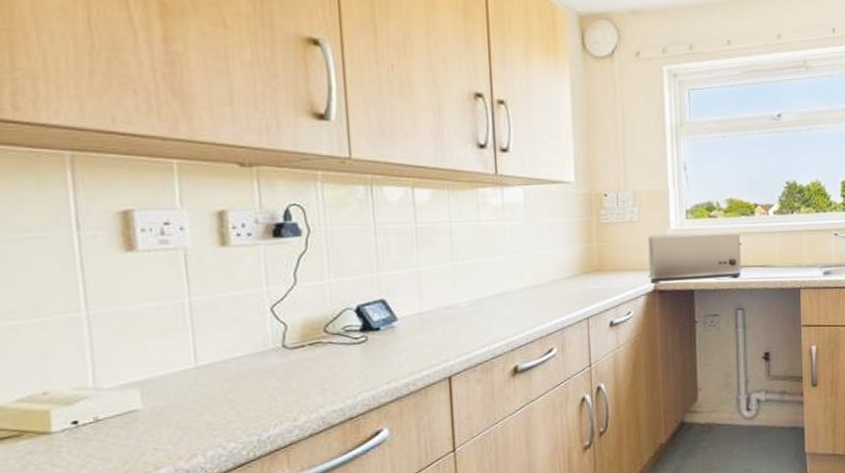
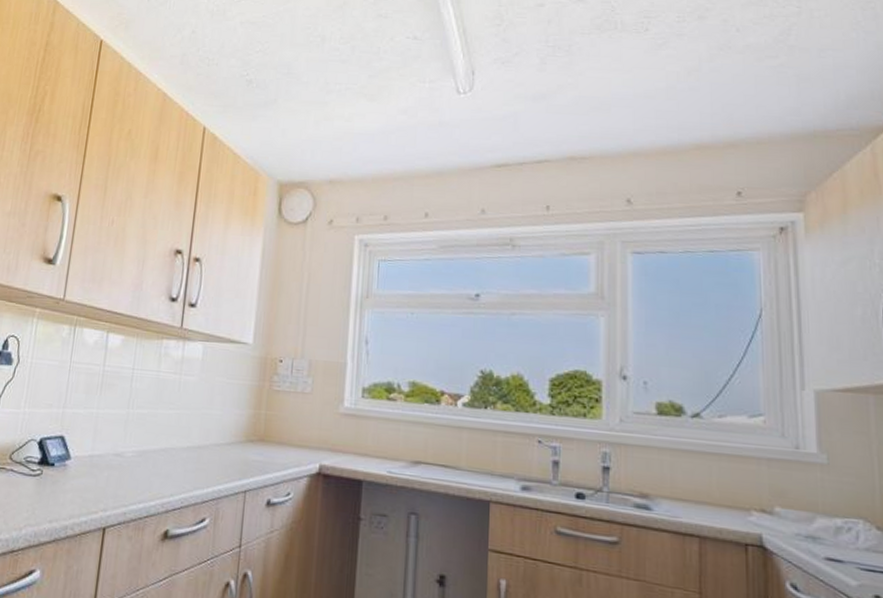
toaster: present [648,231,742,283] -> none [314,409,423,475]

